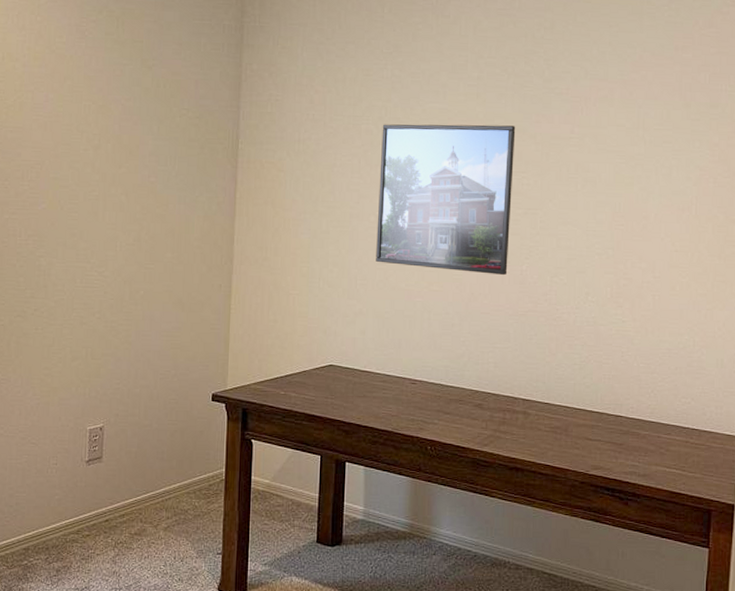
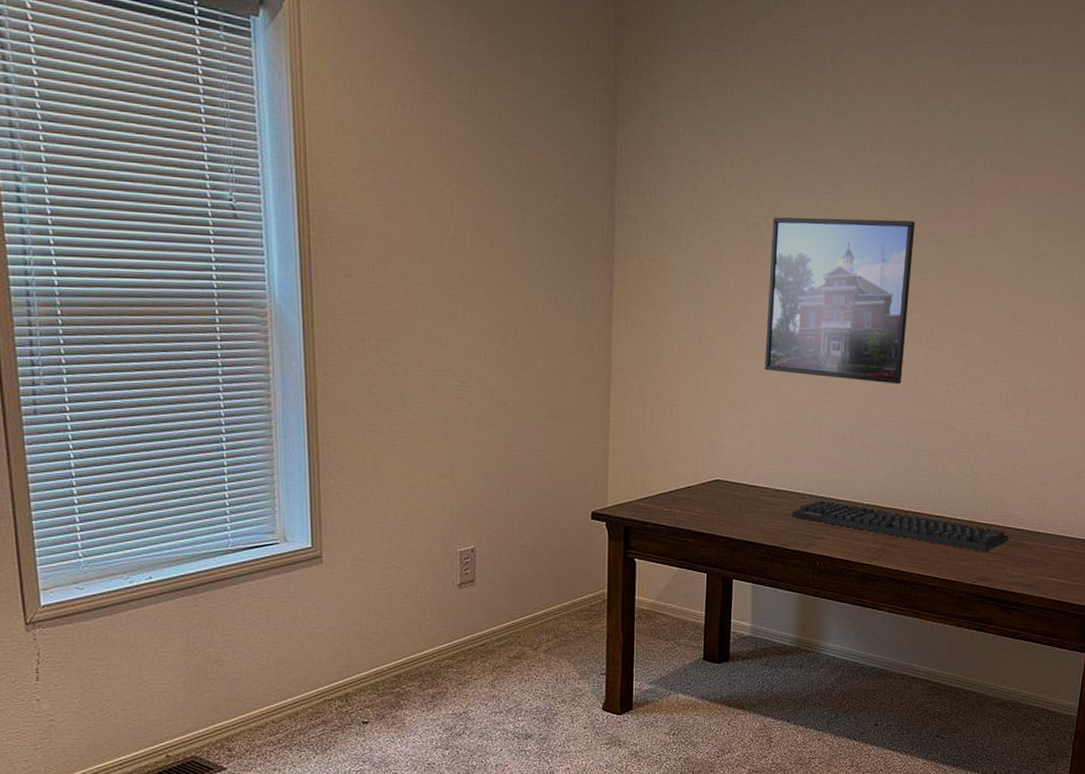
keyboard: none [402,386,621,441] -> present [791,500,1009,552]

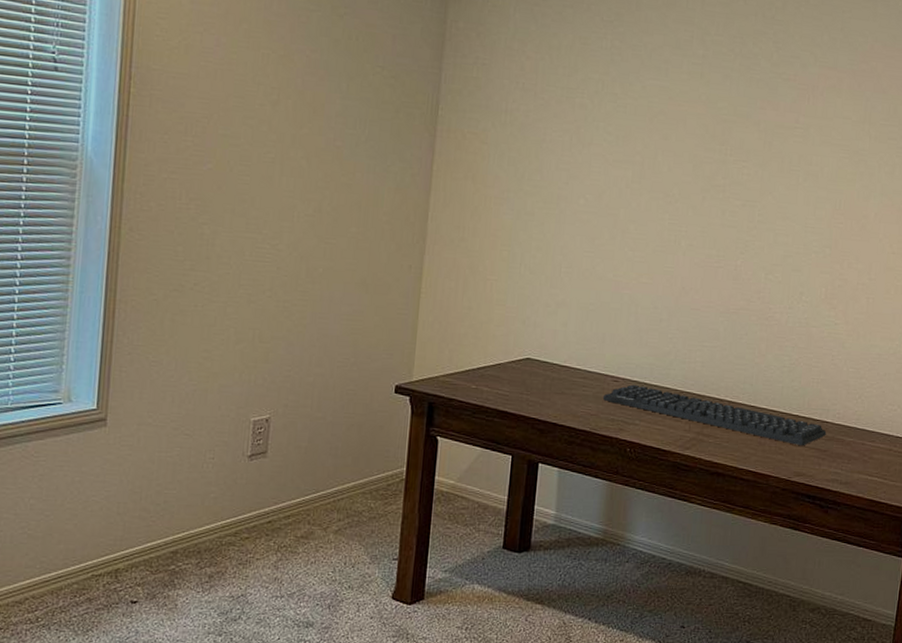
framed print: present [765,217,916,385] -> none [583,99,740,270]

